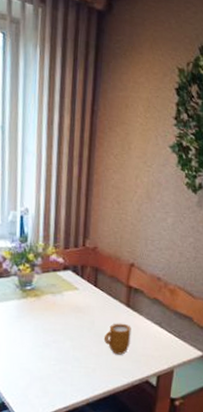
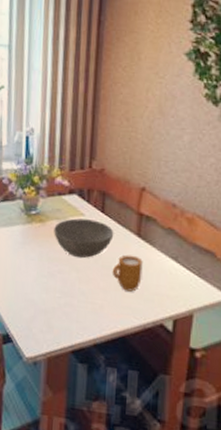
bowl: none [49,292,106,328] -> present [54,218,114,259]

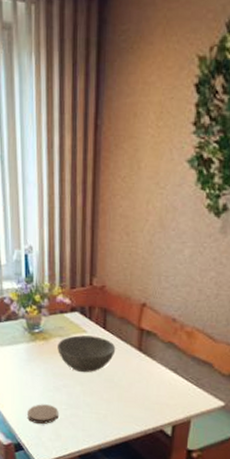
coaster: none [19,291,52,314] -> present [28,404,59,424]
mug: present [112,255,143,292] -> none [114,368,144,402]

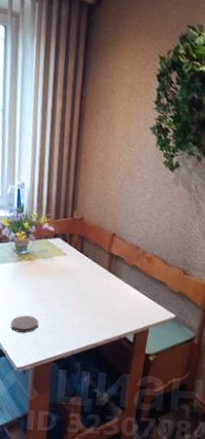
bowl: present [57,335,116,373] -> none [41,257,90,289]

